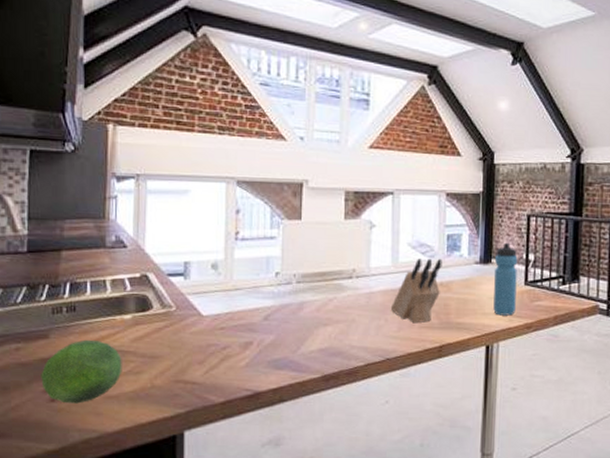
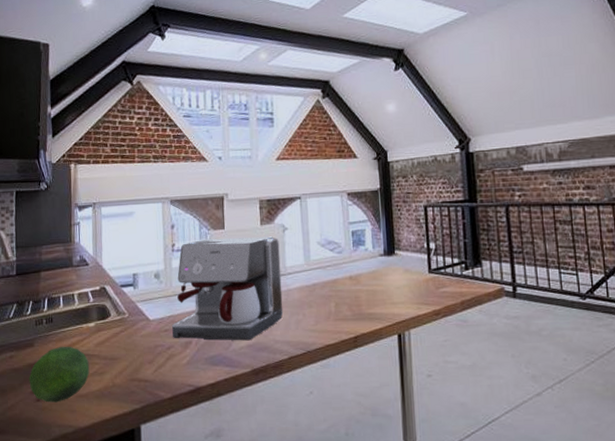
coffee maker: none [230,230,365,345] -> present [172,236,283,341]
knife block: present [390,258,442,324] -> none [307,253,350,317]
water bottle: present [493,242,518,316] -> none [398,233,423,304]

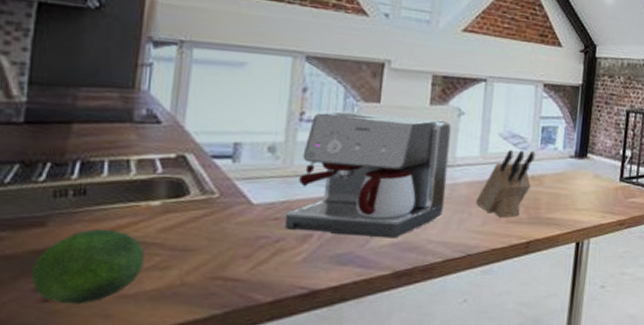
knife block: none [307,253,350,317] -> present [475,150,535,218]

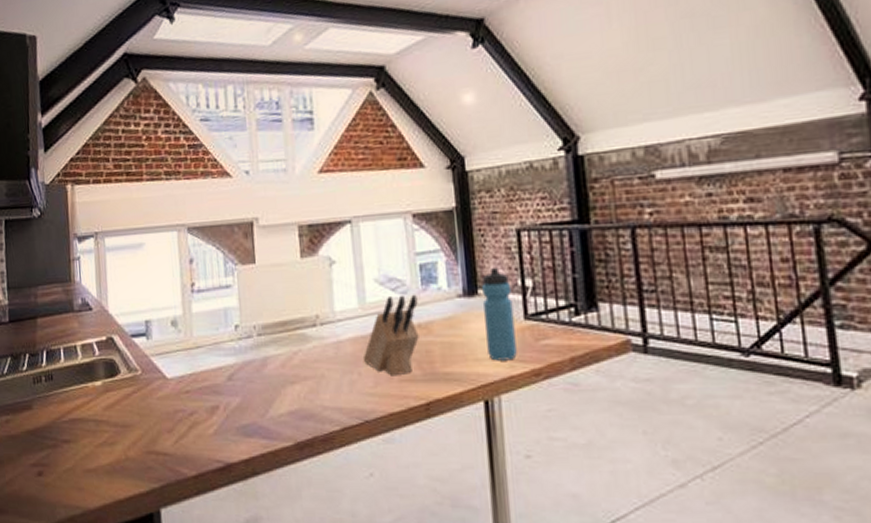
fruit: present [31,228,145,304] -> none [28,409,98,478]
coffee maker: present [285,111,452,238] -> none [194,272,333,406]
water bottle: none [586,137,615,212] -> present [481,267,517,361]

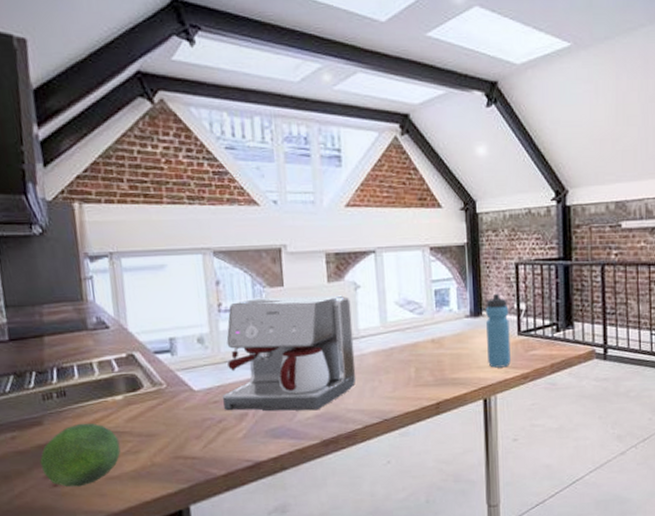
fruit: none [28,409,98,478] -> present [40,423,121,487]
coffee maker: none [194,272,333,406] -> present [223,295,357,411]
knife block: present [362,294,419,376] -> none [383,315,432,383]

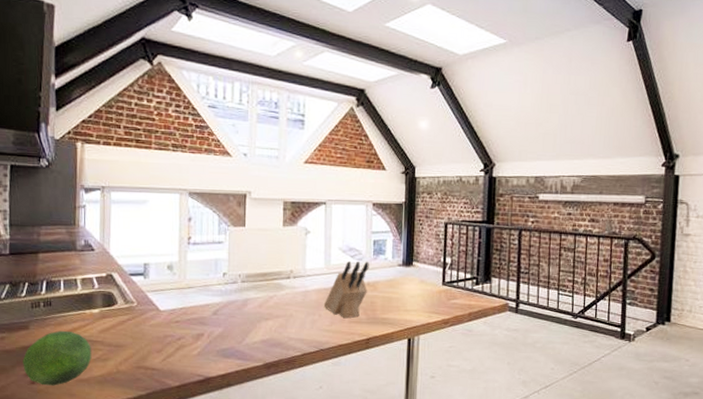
coffee maker: present [223,295,357,411] -> none [184,235,301,336]
knife block: none [383,315,432,383] -> present [323,261,369,319]
water bottle: present [486,293,511,368] -> none [414,247,436,312]

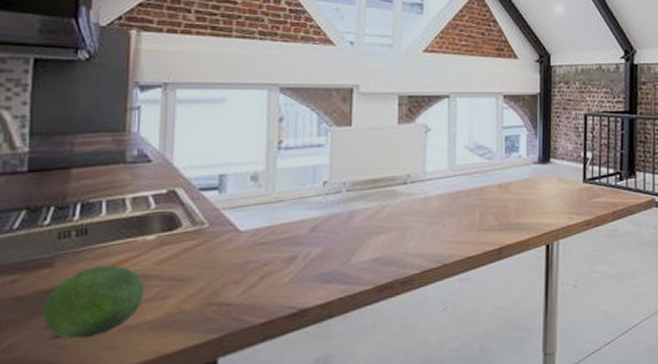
knife block: present [323,261,369,319] -> none [447,160,501,227]

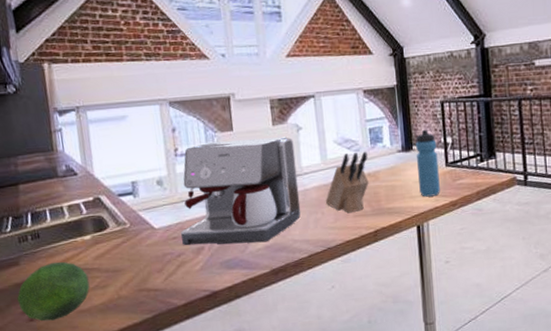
coffee maker: none [272,137,420,254] -> present [181,137,301,246]
knife block: none [447,160,501,227] -> present [325,151,369,214]
water bottle: none [553,142,576,214] -> present [415,129,440,197]

